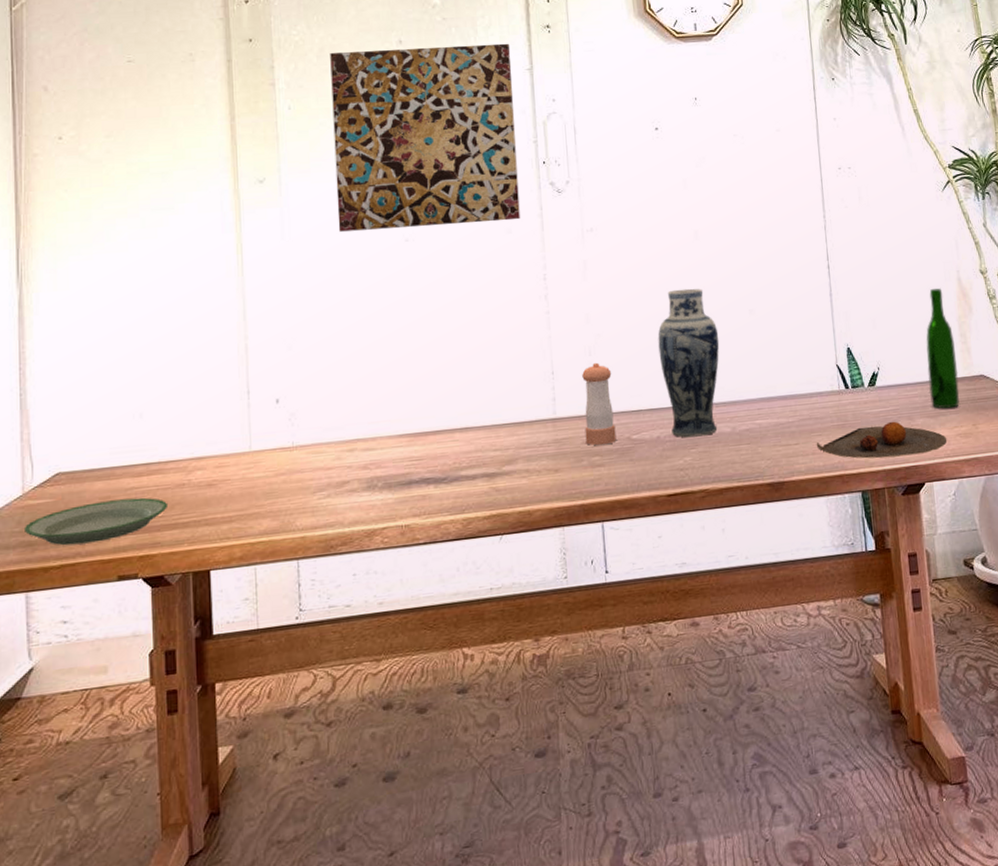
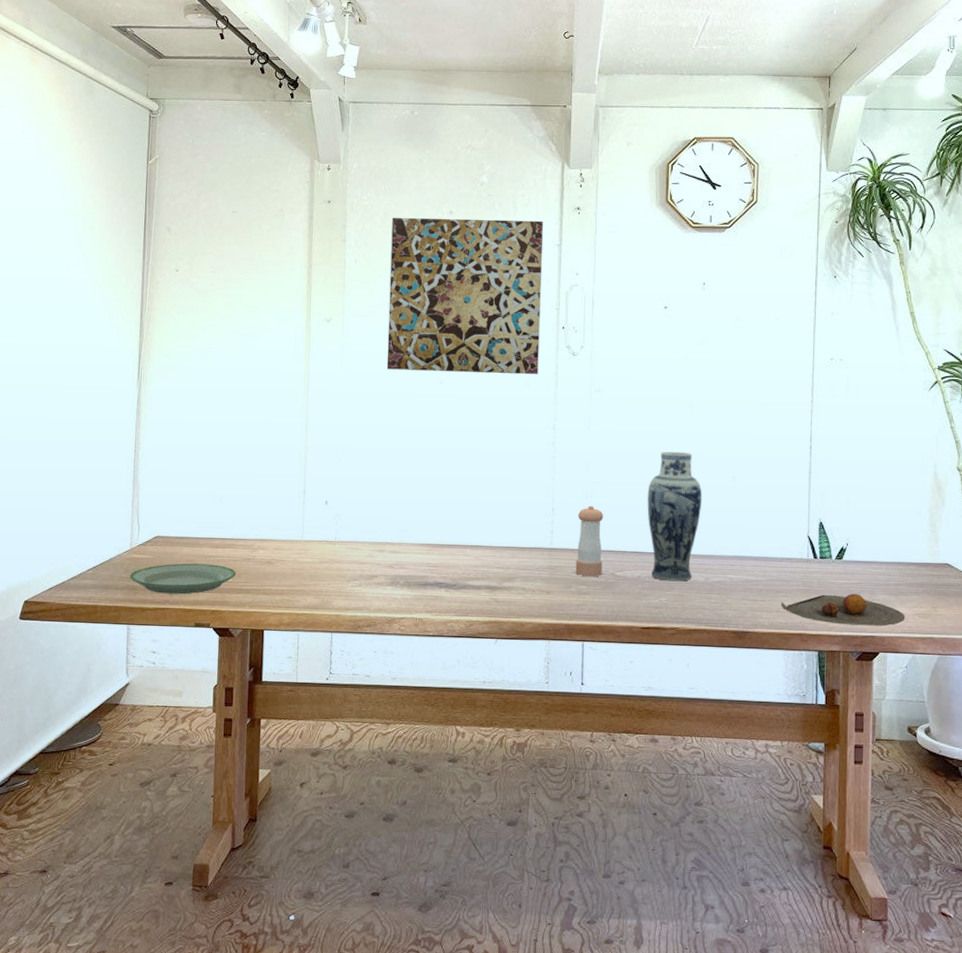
wine bottle: present [926,288,960,409] -> none [893,479,924,590]

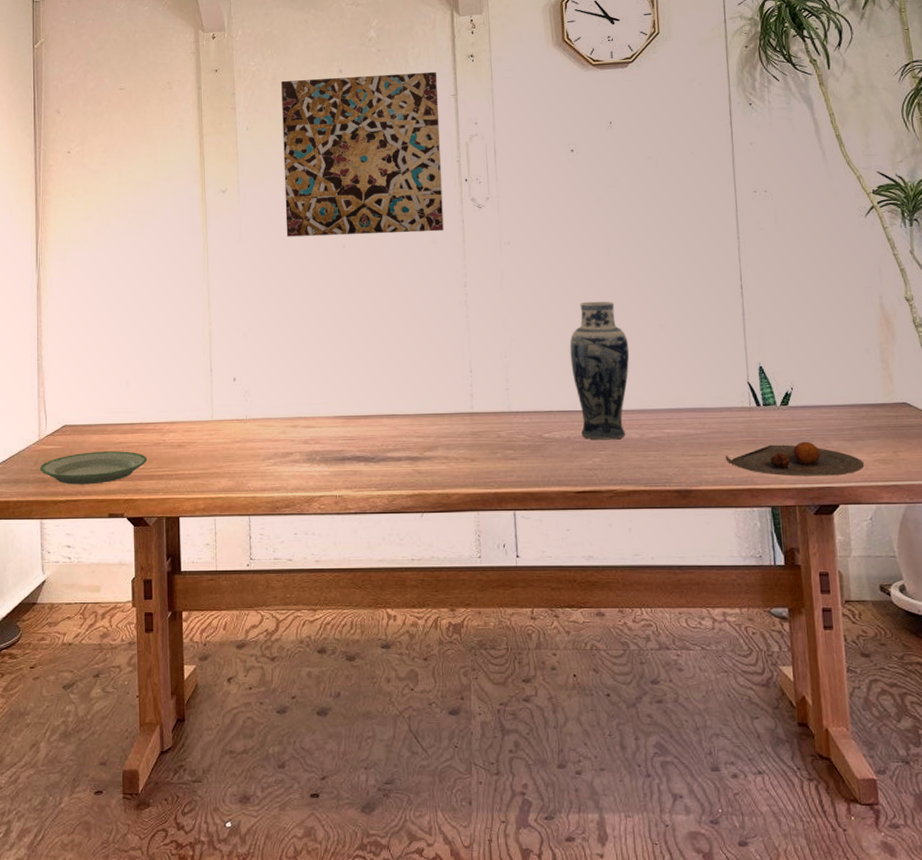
pepper shaker: present [575,505,604,577] -> none [498,364,529,441]

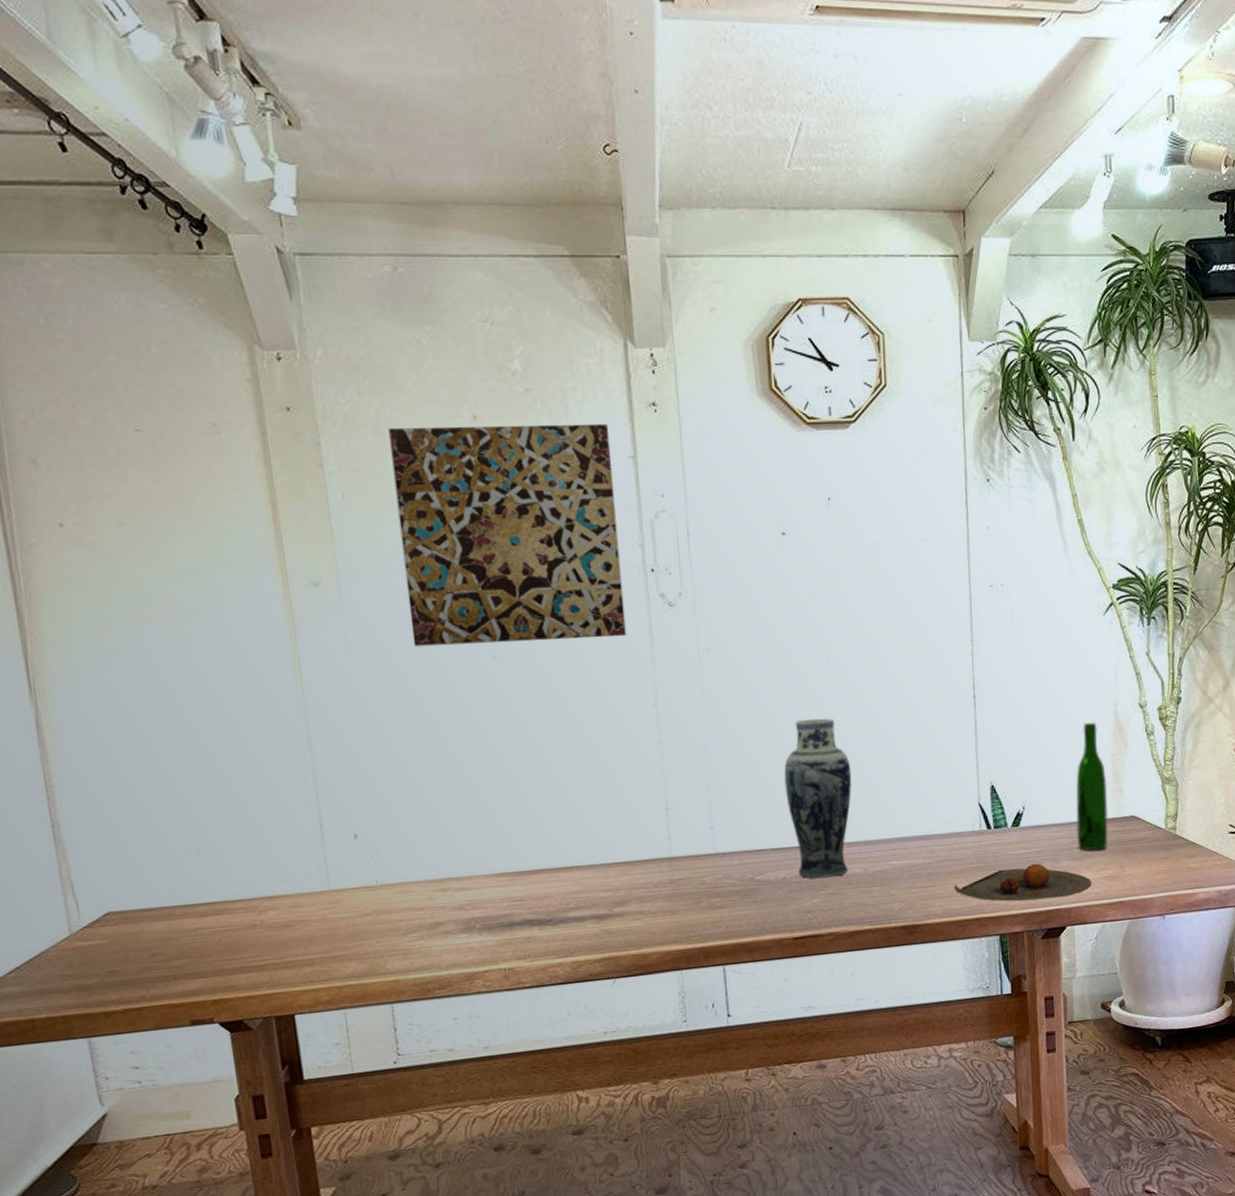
plate: present [39,451,148,485] -> none [76,938,241,989]
wine bottle: none [843,314,880,434] -> present [1076,723,1109,851]

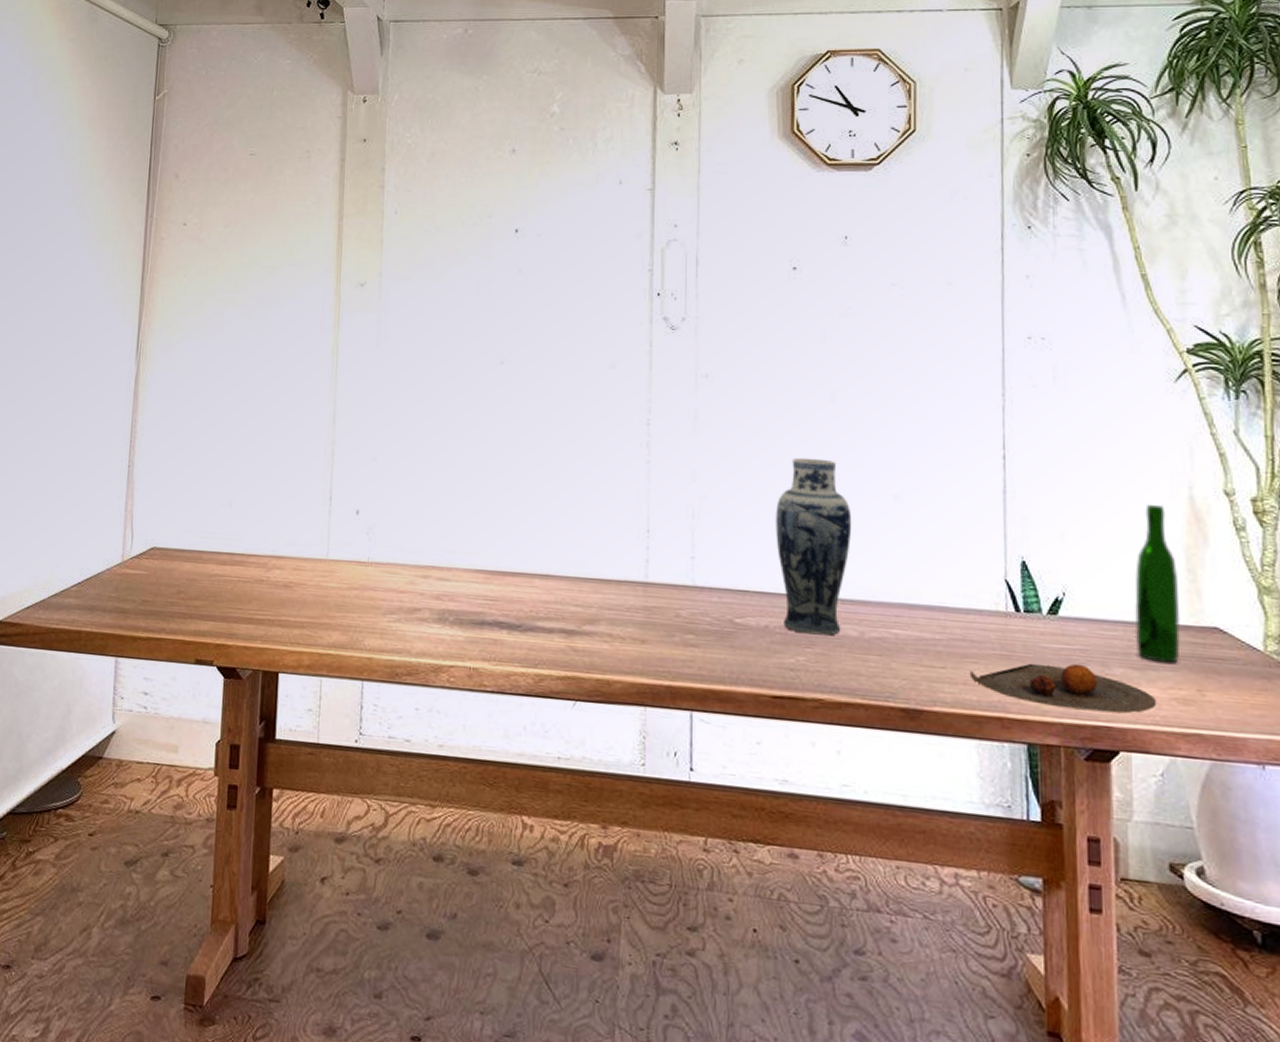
wall art: present [389,423,626,646] -> none [433,157,630,355]

